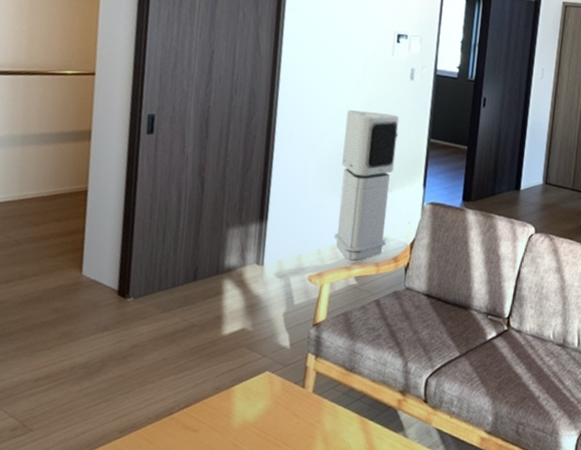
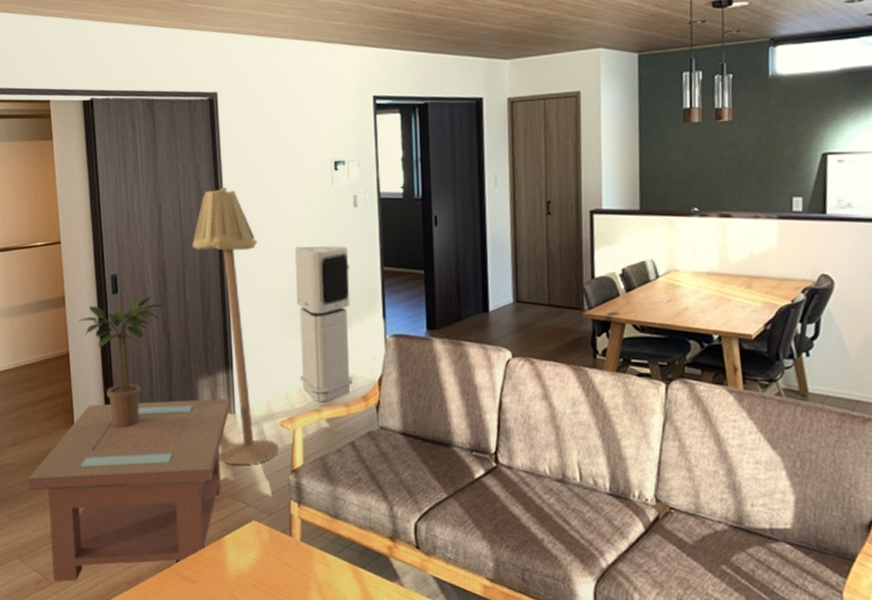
coffee table: none [17,245,260,430] -> present [28,399,230,582]
potted plant: none [103,141,204,270] -> present [78,296,166,426]
floor lamp: none [240,42,311,316] -> present [192,186,280,464]

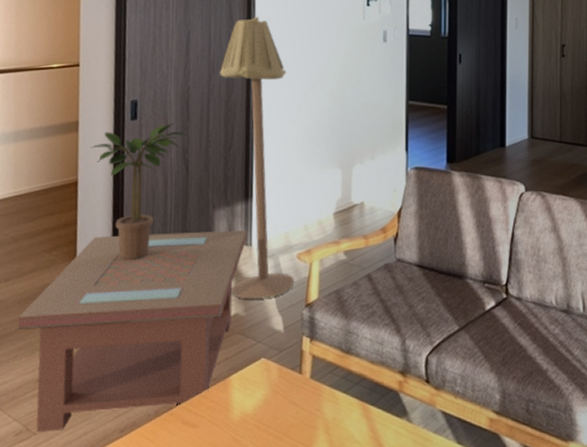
air purifier: present [294,246,353,401] -> none [319,79,377,233]

